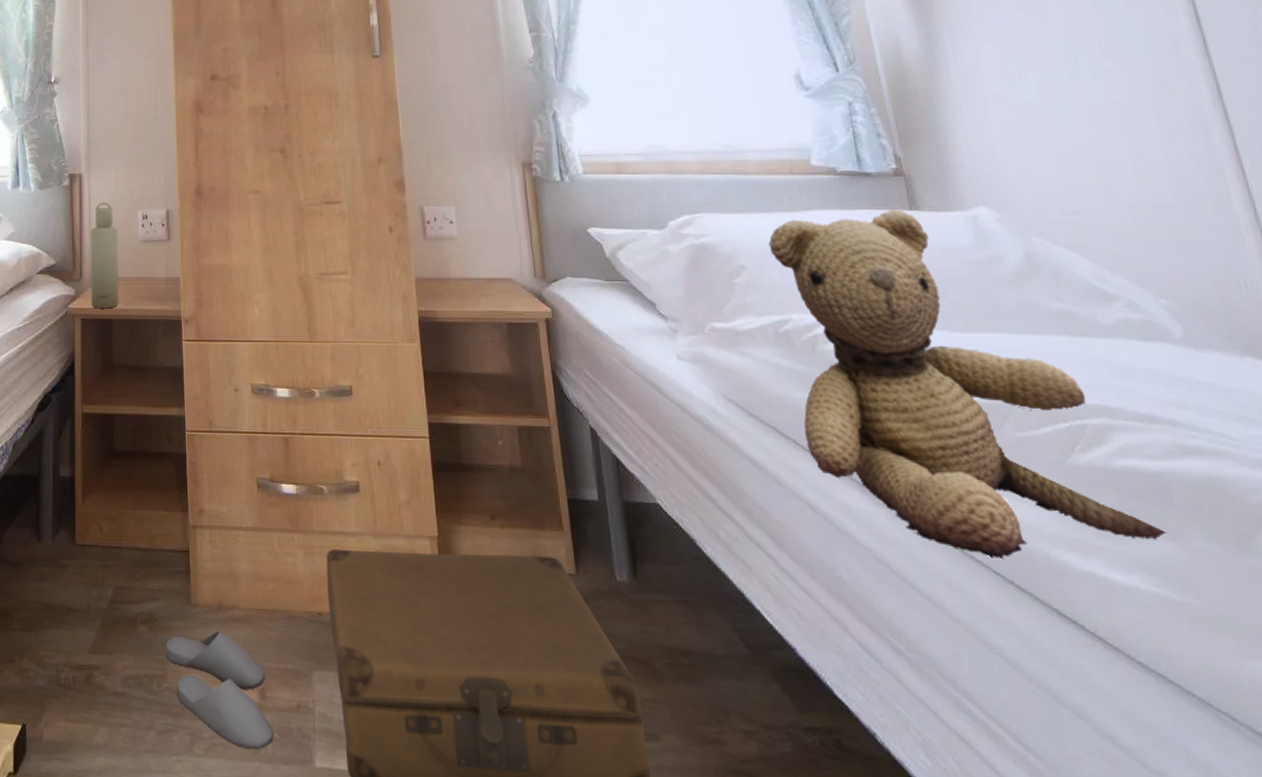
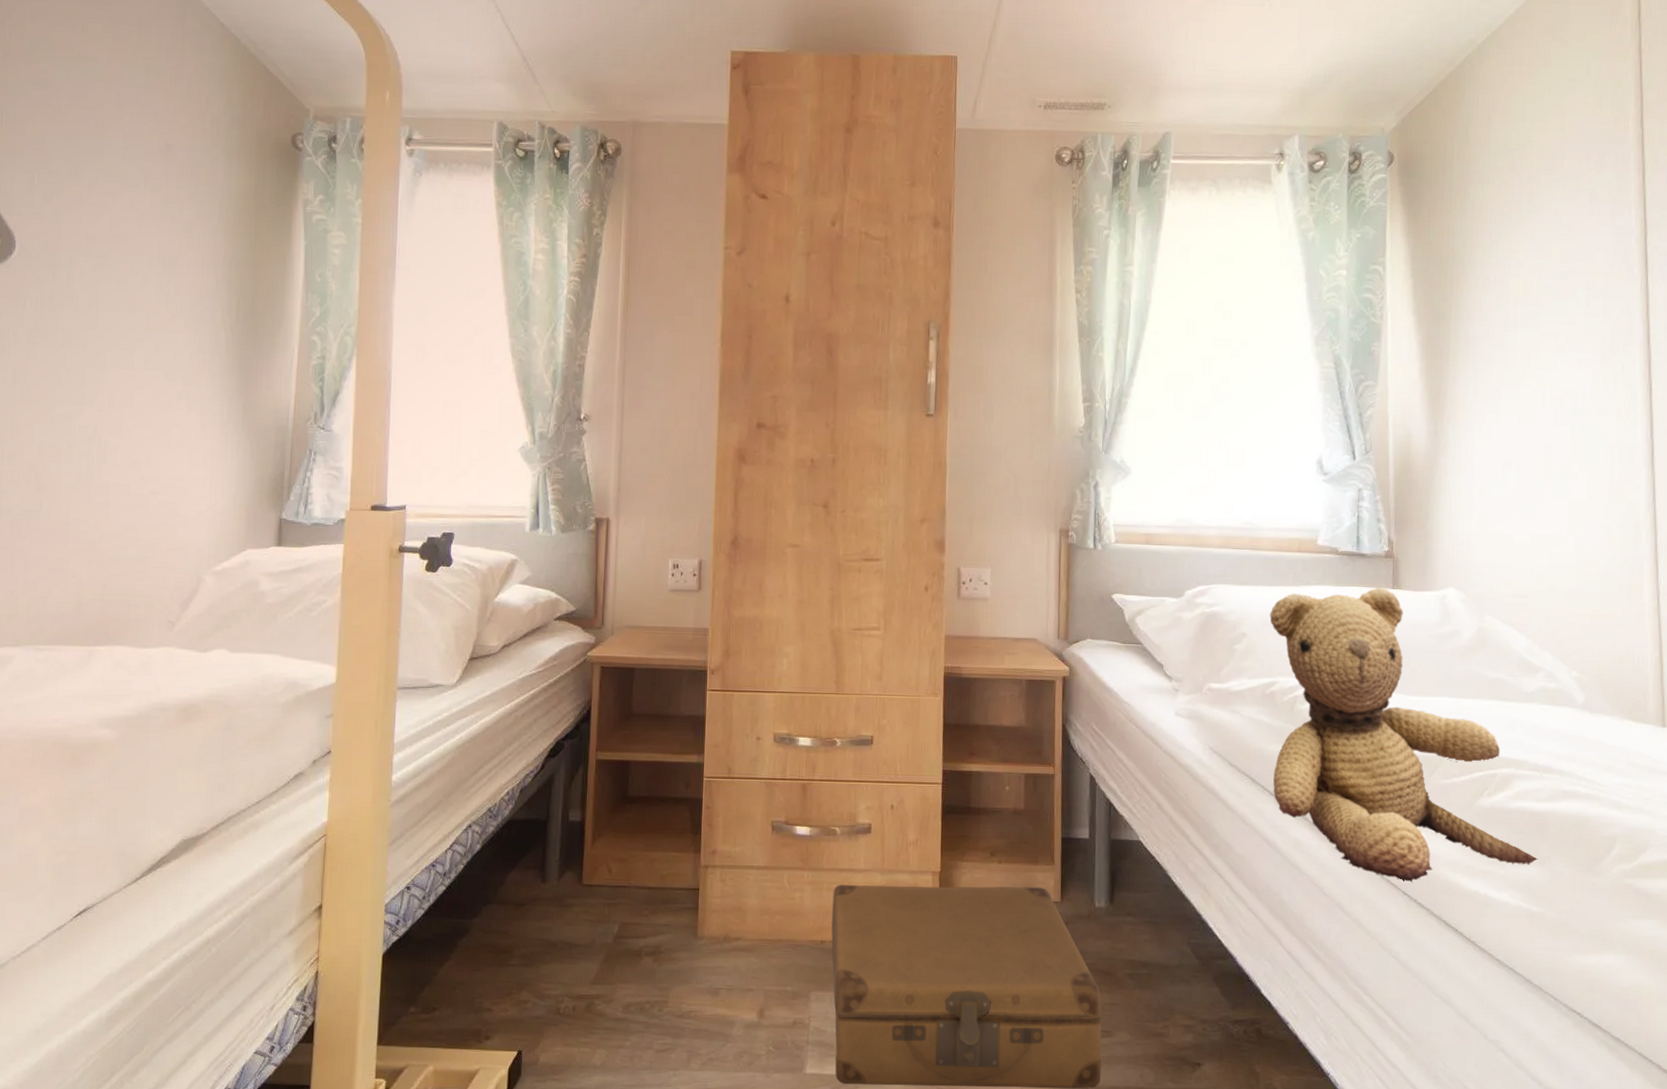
bottle: present [90,202,119,309] -> none [613,549,645,658]
slippers: present [165,630,275,750] -> none [668,959,770,1062]

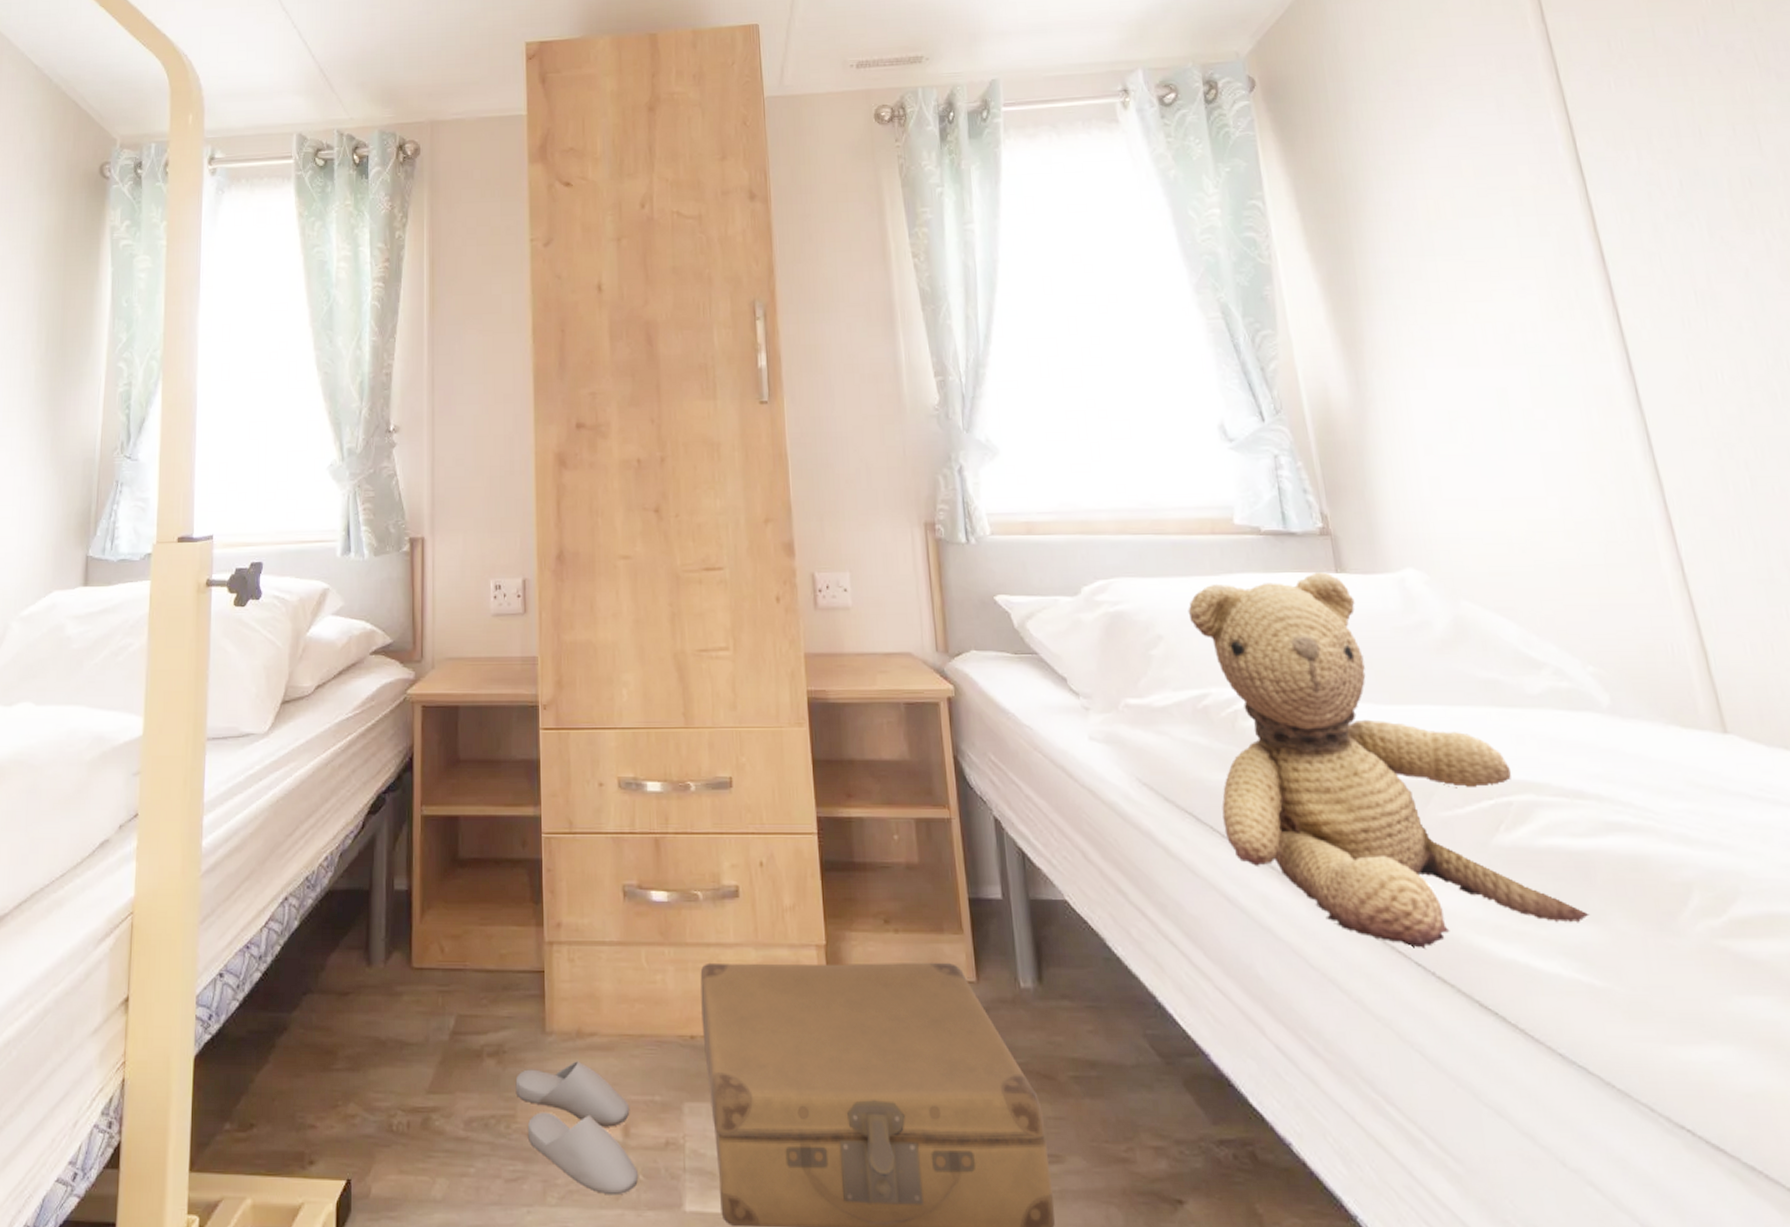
slippers: none [668,959,770,1062] -> present [515,1061,639,1196]

